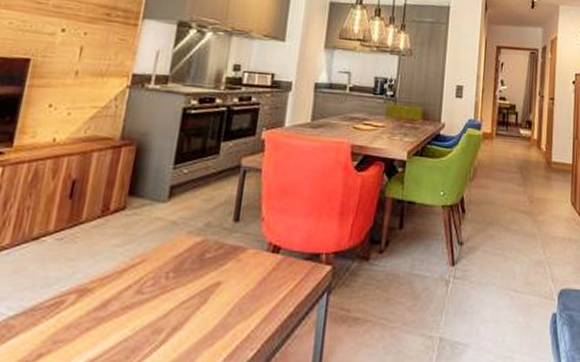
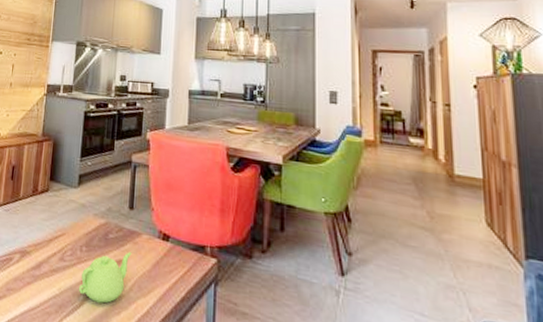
teapot: none [159,271,234,337] -> present [78,251,132,303]

